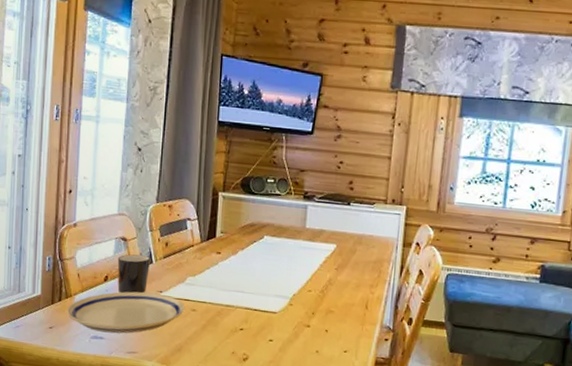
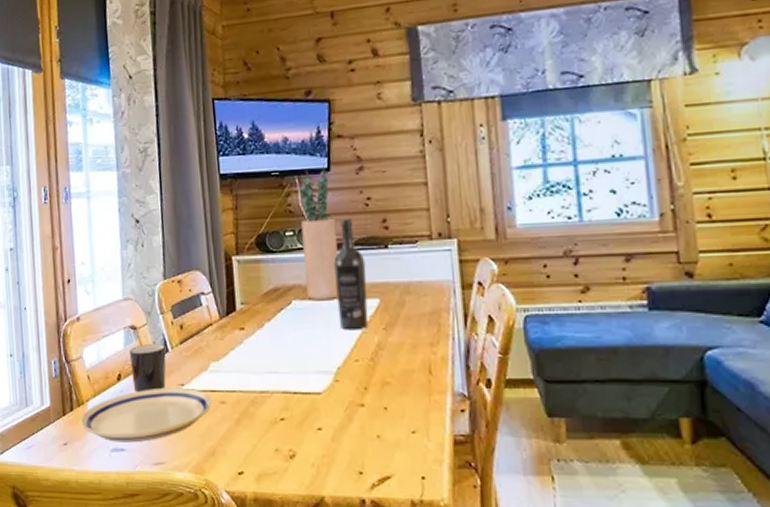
vase: none [277,128,311,240] -> present [300,164,338,301]
wine bottle: none [300,176,330,267] -> present [334,218,369,329]

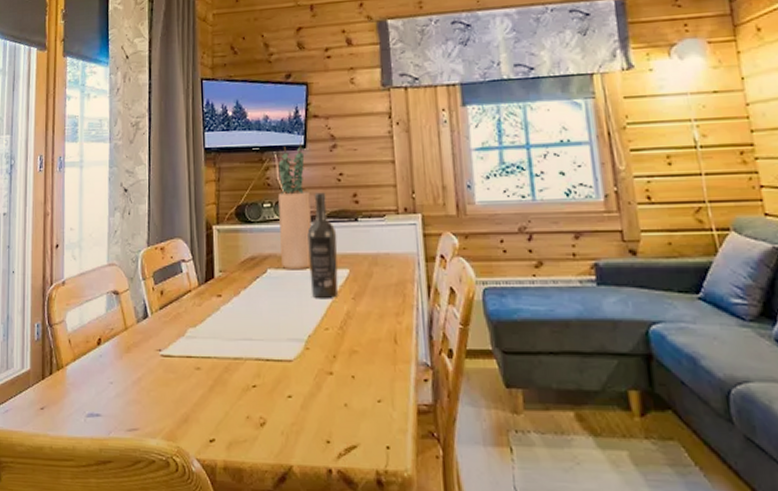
plate: present [81,387,213,443] -> none [59,352,188,408]
mug: present [129,344,167,393] -> none [110,309,146,358]

